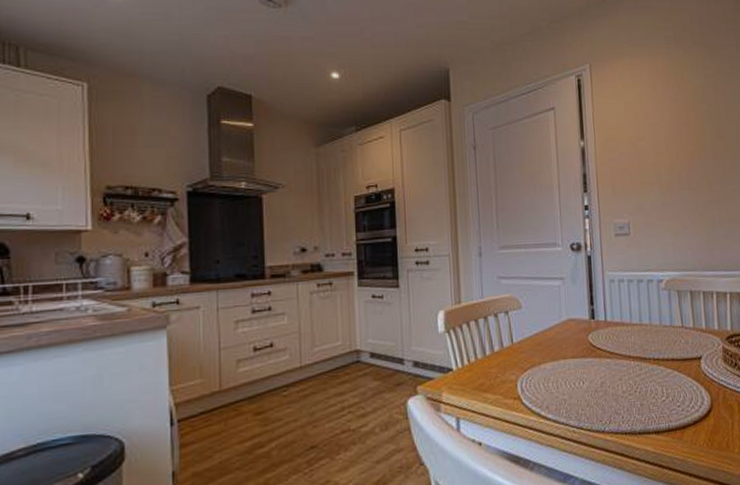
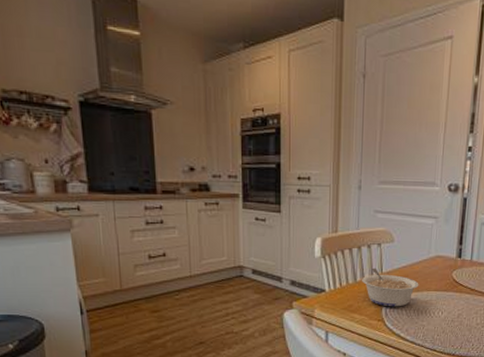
legume: none [492,338,554,382] -> present [362,267,419,307]

